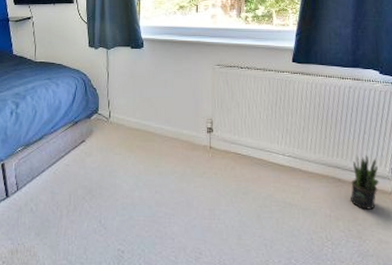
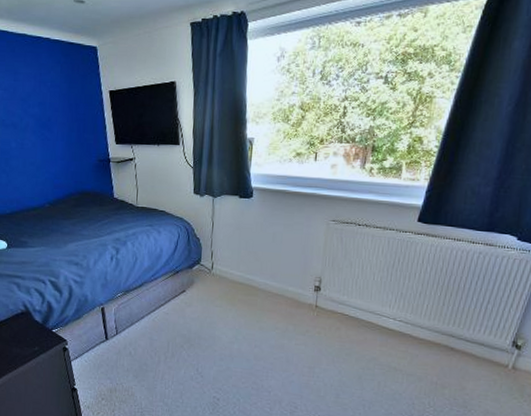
potted plant: present [351,155,380,210] -> none [461,325,498,381]

